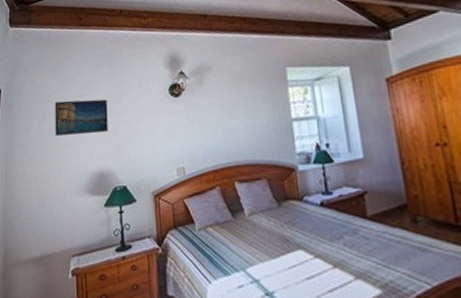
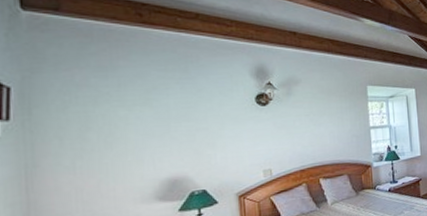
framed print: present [55,99,108,136] -> none [105,104,183,143]

